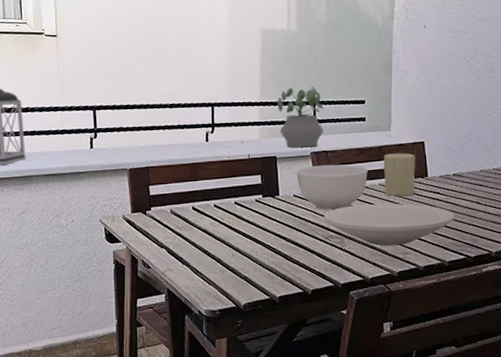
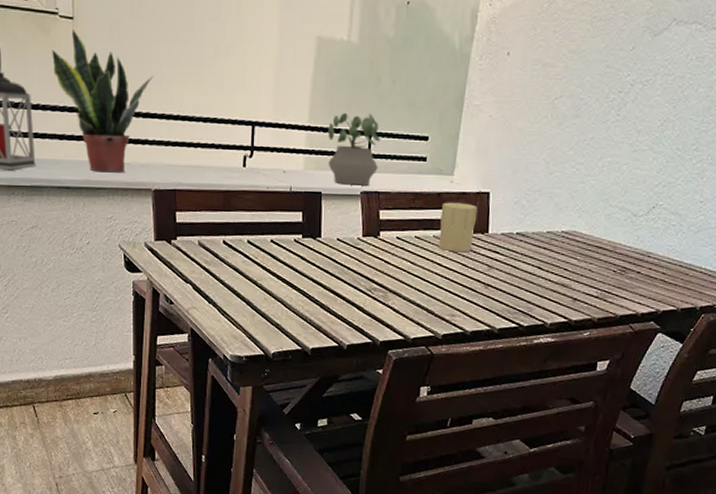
potted plant: none [39,45,126,159] -> present [52,30,154,173]
bowl: present [296,164,369,210] -> none [342,207,424,260]
plate: present [324,203,455,246] -> none [368,257,512,306]

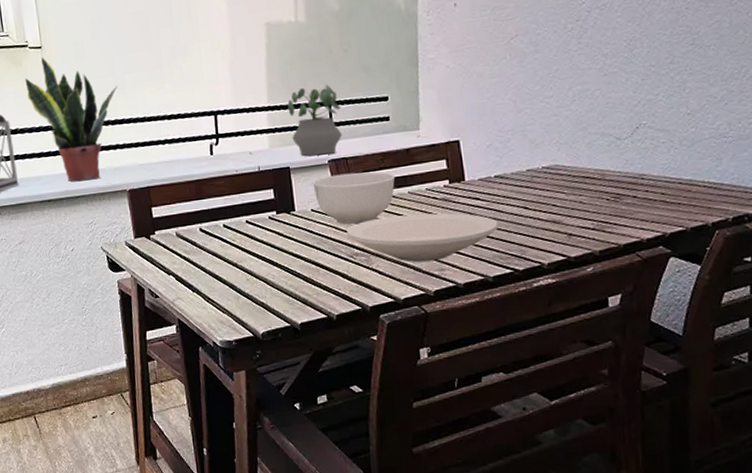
bowl: none [342,207,424,260] -> present [312,172,396,225]
plate: none [368,257,512,306] -> present [347,213,498,263]
candle: present [438,202,478,253] -> none [412,154,451,206]

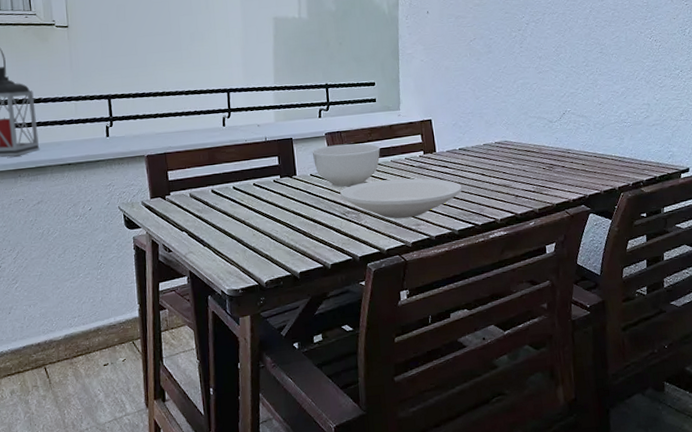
potted plant: present [25,57,119,182] -> none [50,35,140,147]
potted plant: present [287,84,342,156] -> none [291,70,337,130]

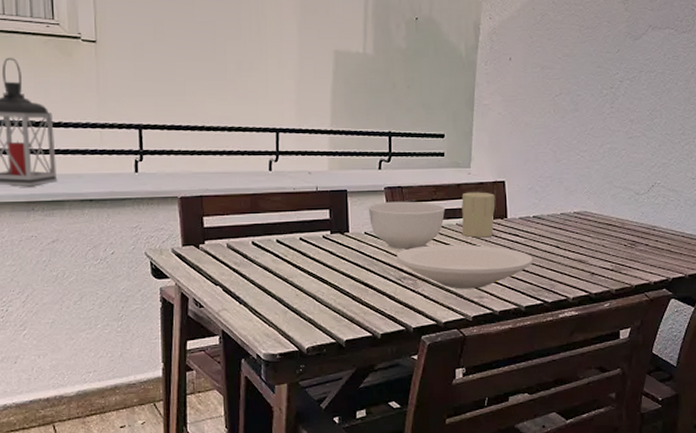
candle: none [394,130,425,172] -> present [461,192,495,238]

